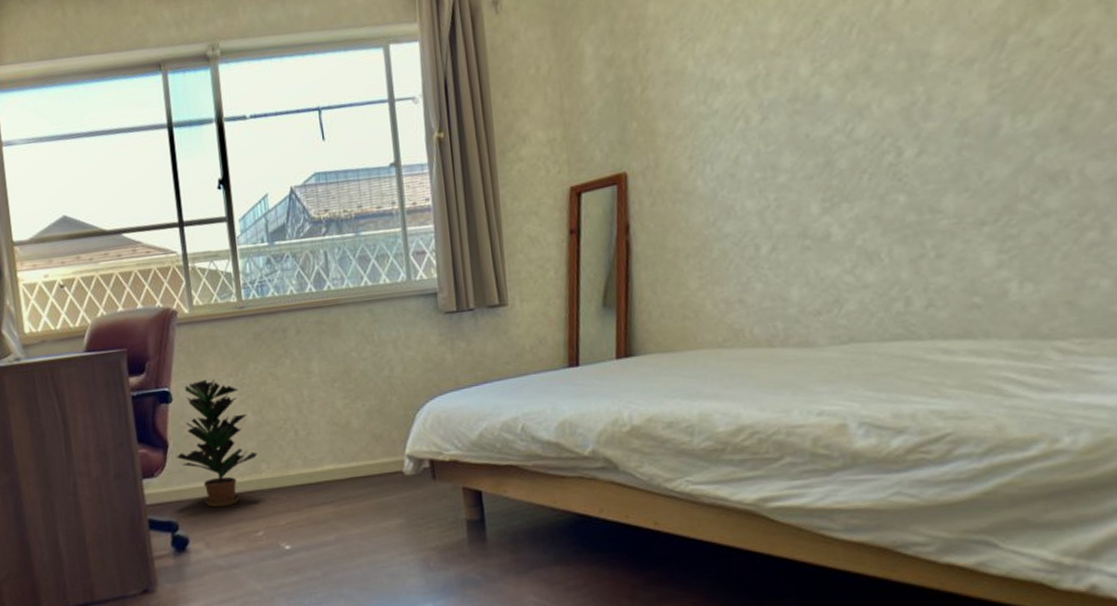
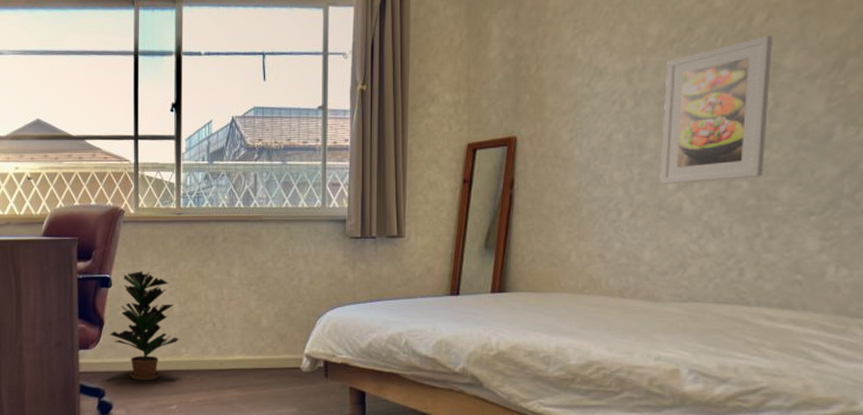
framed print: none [795,19,922,209] -> present [660,36,772,184]

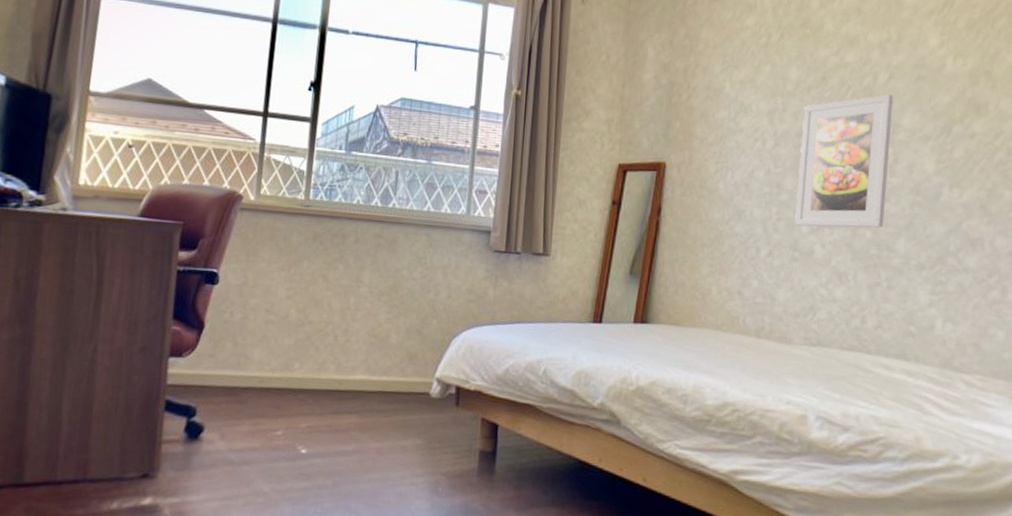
potted plant: present [110,271,179,381] -> none [211,268,293,400]

